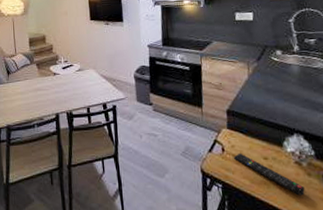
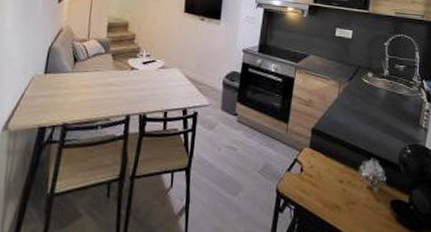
remote control: present [233,153,305,196] -> none [310,174,372,221]

